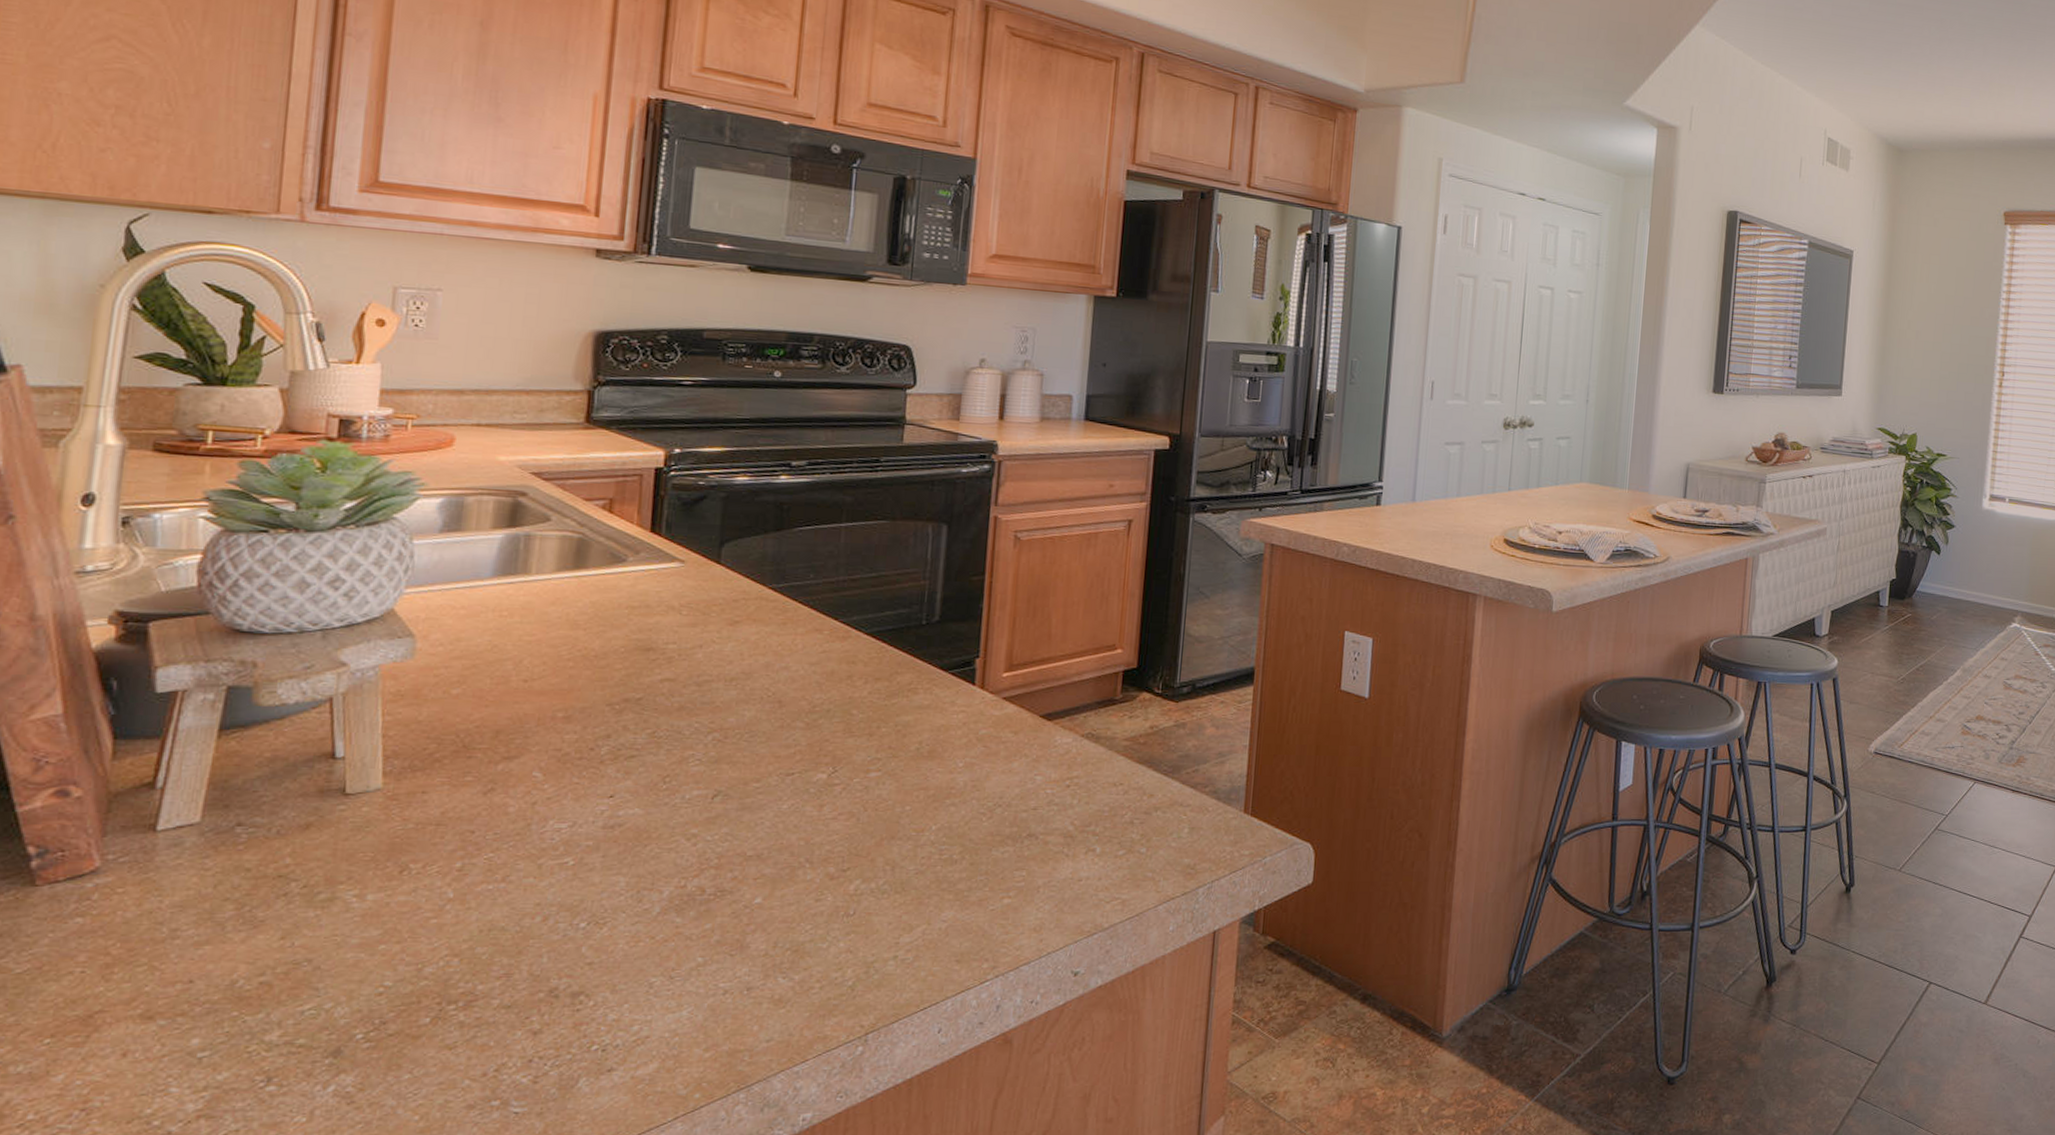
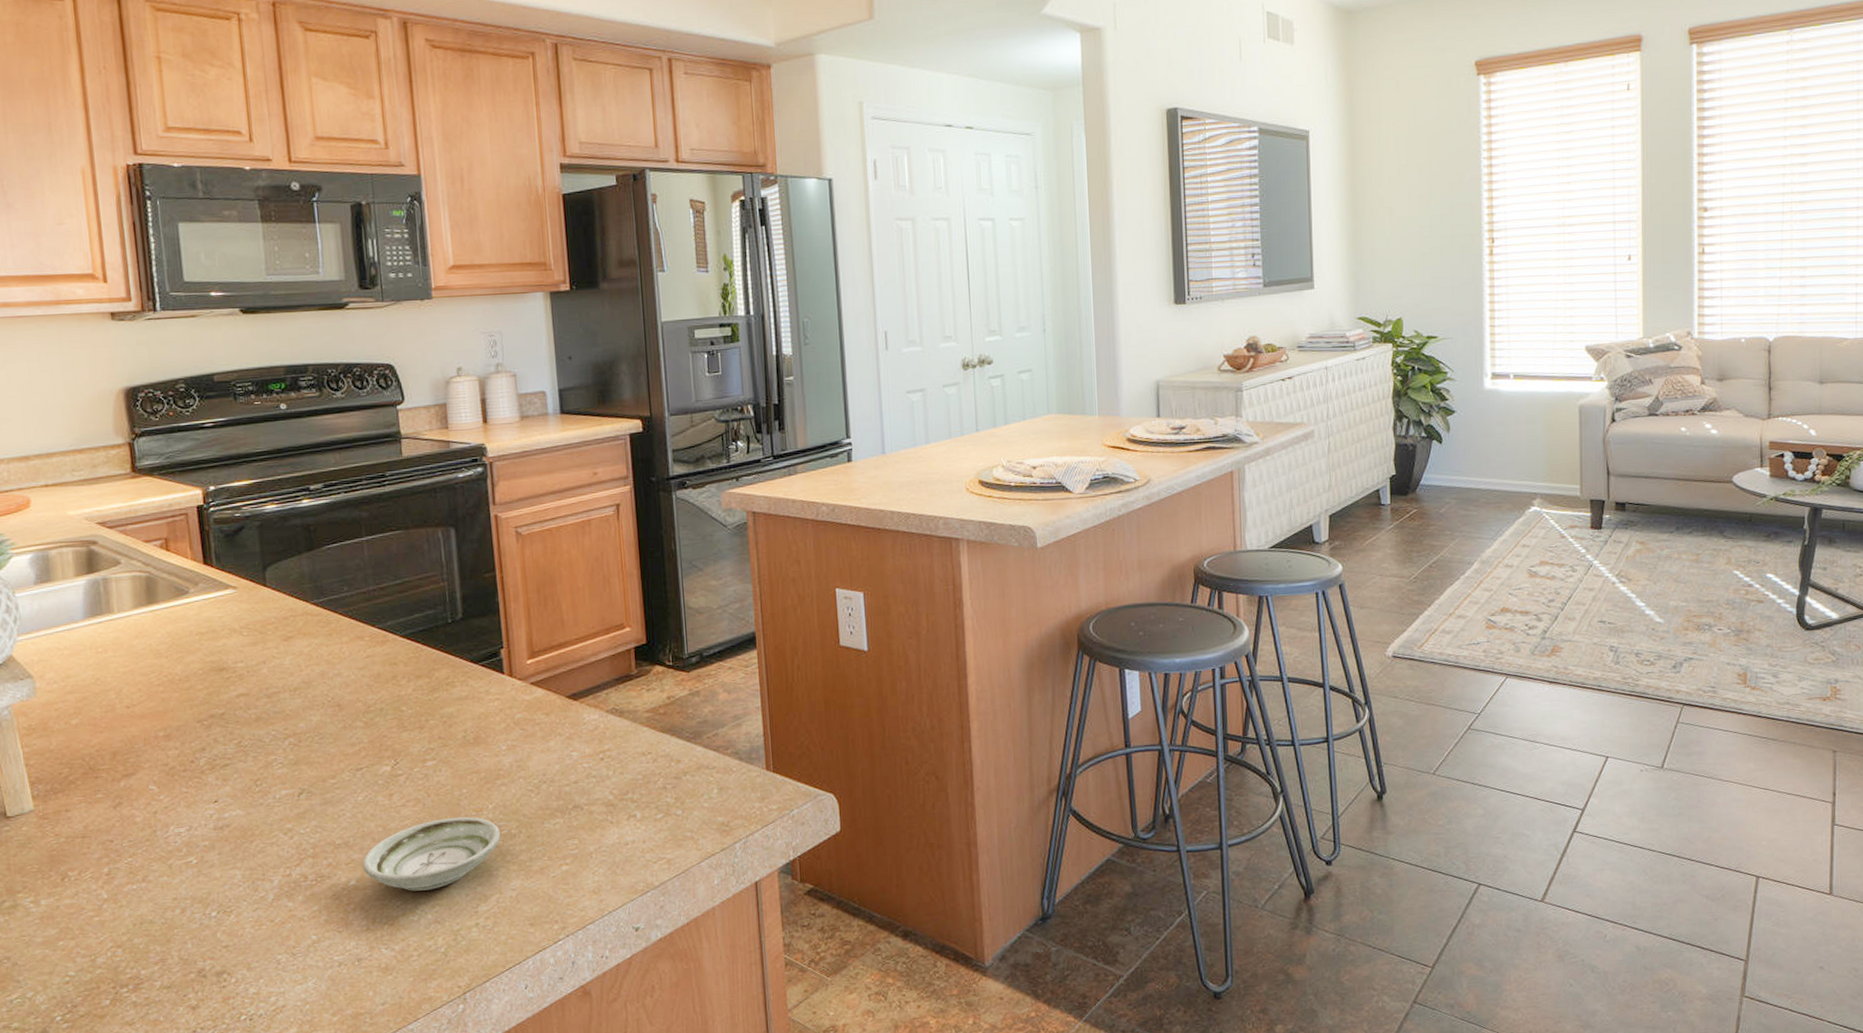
saucer: none [773,836,941,915] -> present [362,816,501,891]

